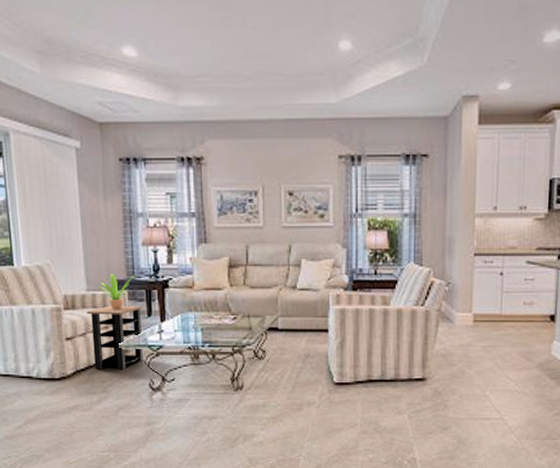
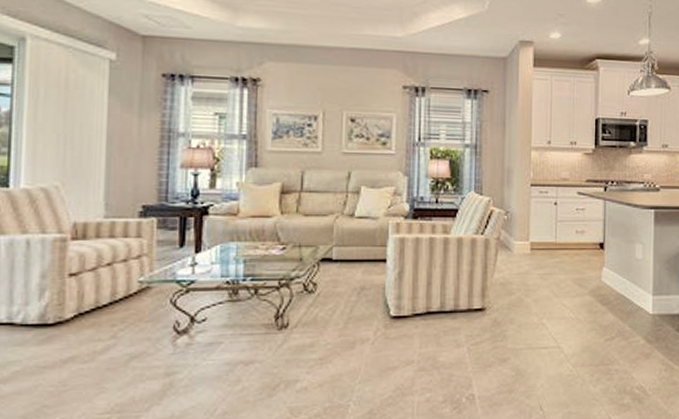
side table: present [86,305,143,370] -> none [100,235,173,311]
potted plant: present [100,273,136,310] -> none [122,198,169,240]

